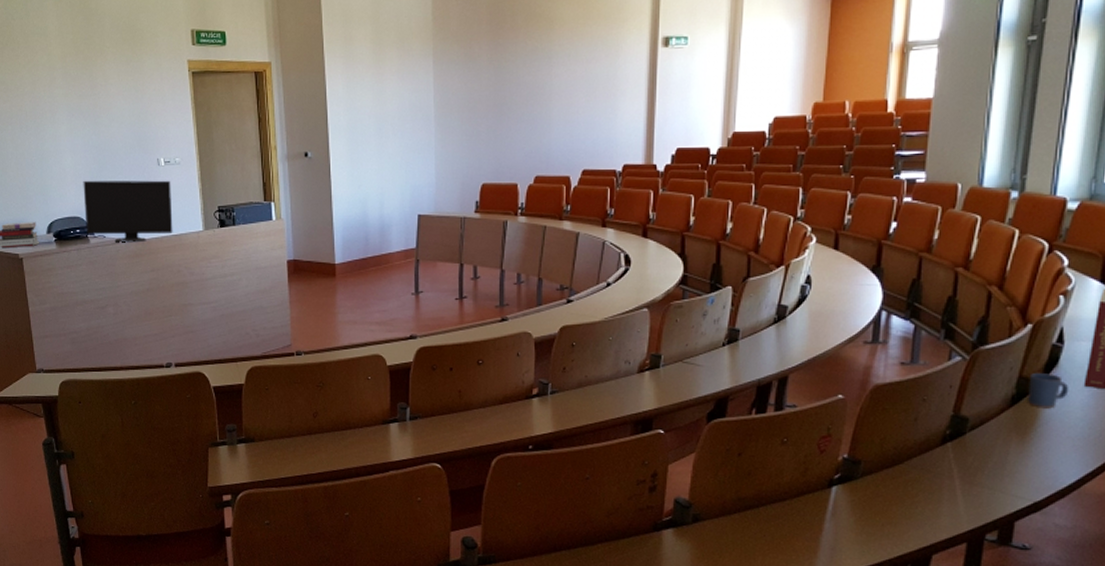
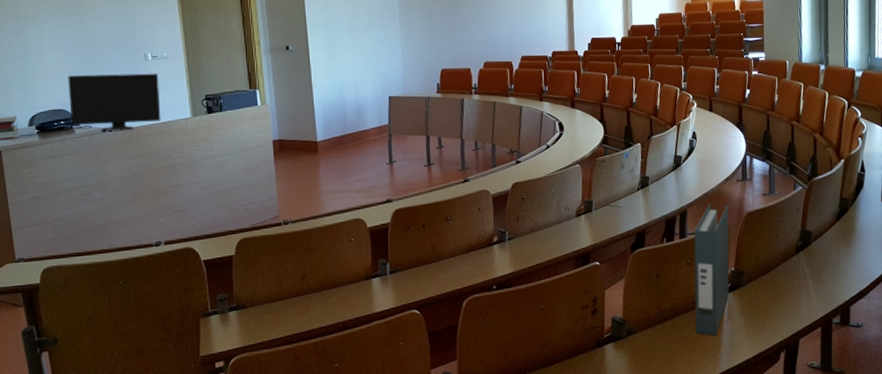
binder: none [784,370,848,536] -> present [694,204,729,336]
mug: present [1028,372,1069,409] -> none [847,194,873,220]

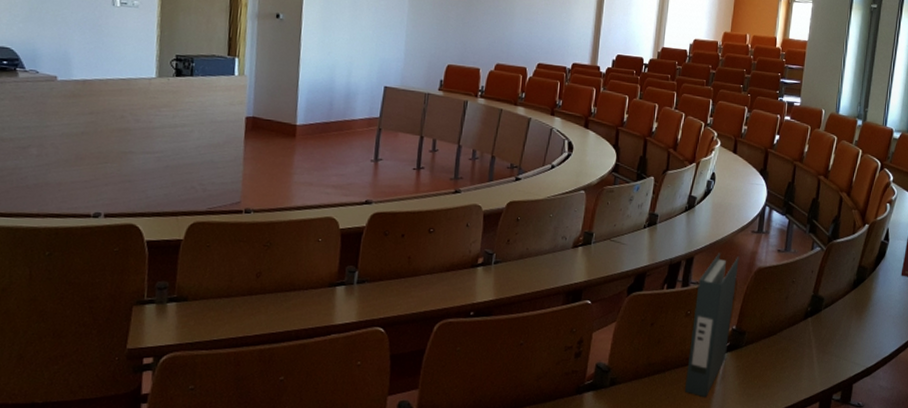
computer monitor: present [68,73,161,132] -> none [15,9,126,83]

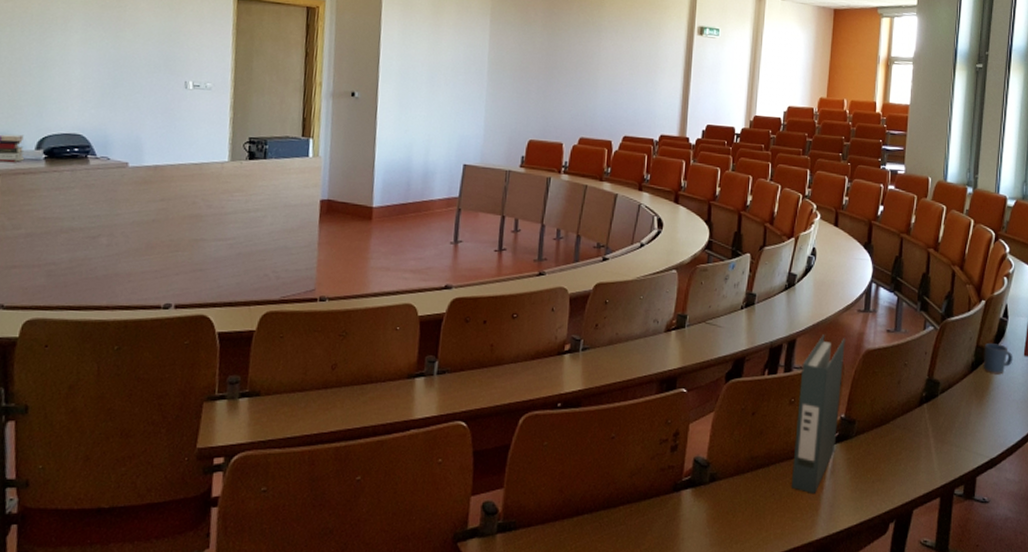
mug: none [864,263,892,292] -> present [984,342,1013,375]

